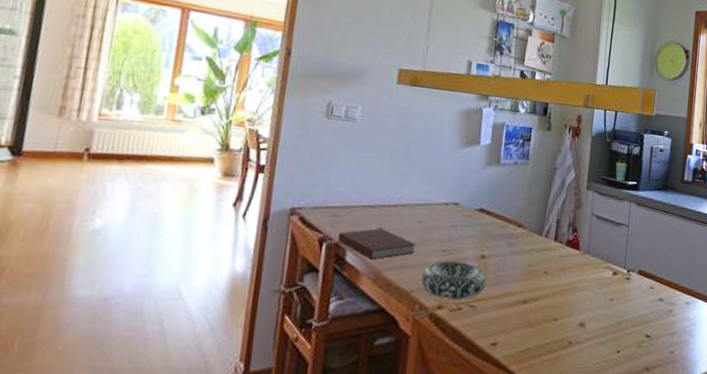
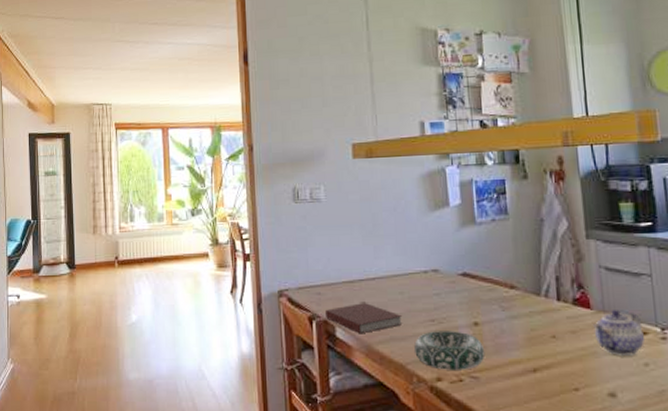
teapot: none [577,252,615,292] -> present [593,310,644,355]

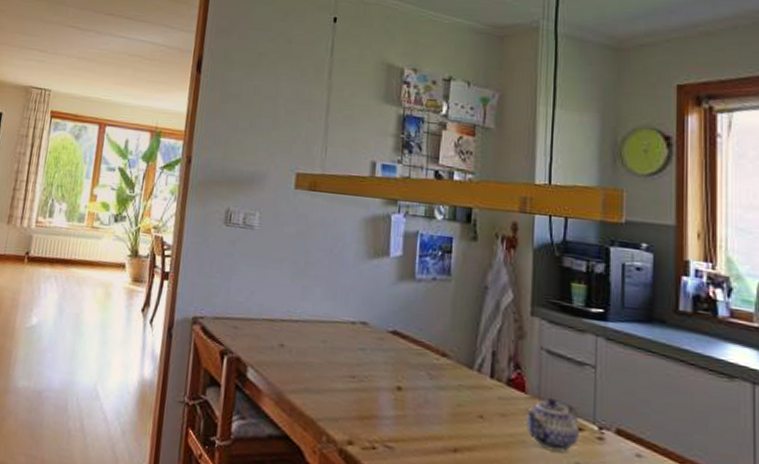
notebook: present [324,303,403,334] -> none [238,345,322,379]
decorative bowl: present [414,331,486,370] -> none [328,388,405,438]

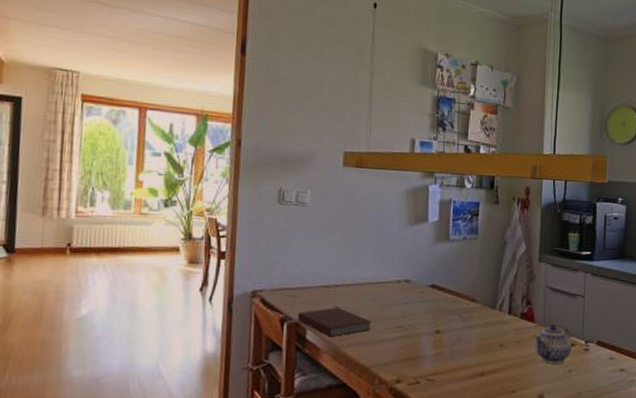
notebook: none [238,345,322,379] -> present [297,308,373,337]

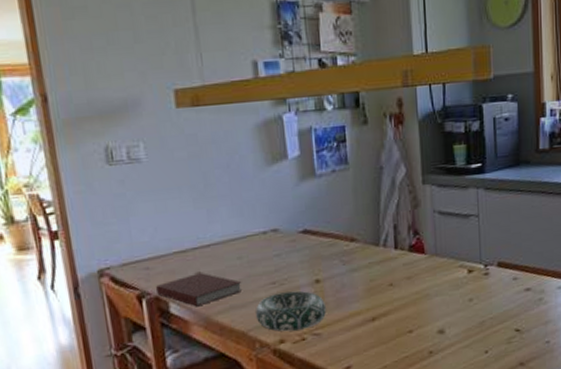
decorative bowl: none [379,337,443,373] -> present [255,290,327,332]
teapot: present [534,324,572,363] -> none [427,252,470,295]

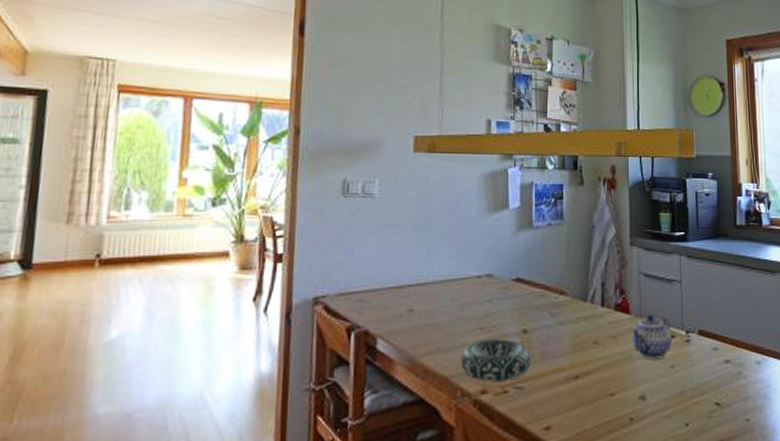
notebook: present [155,273,242,307] -> none [366,311,452,346]
teapot: none [427,252,470,295] -> present [631,315,672,359]

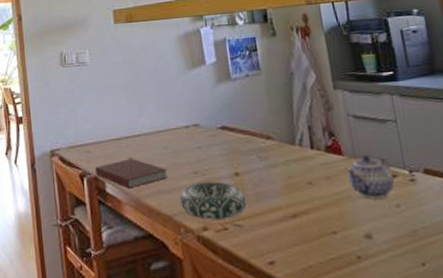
notebook: none [366,311,452,346] -> present [94,159,168,189]

